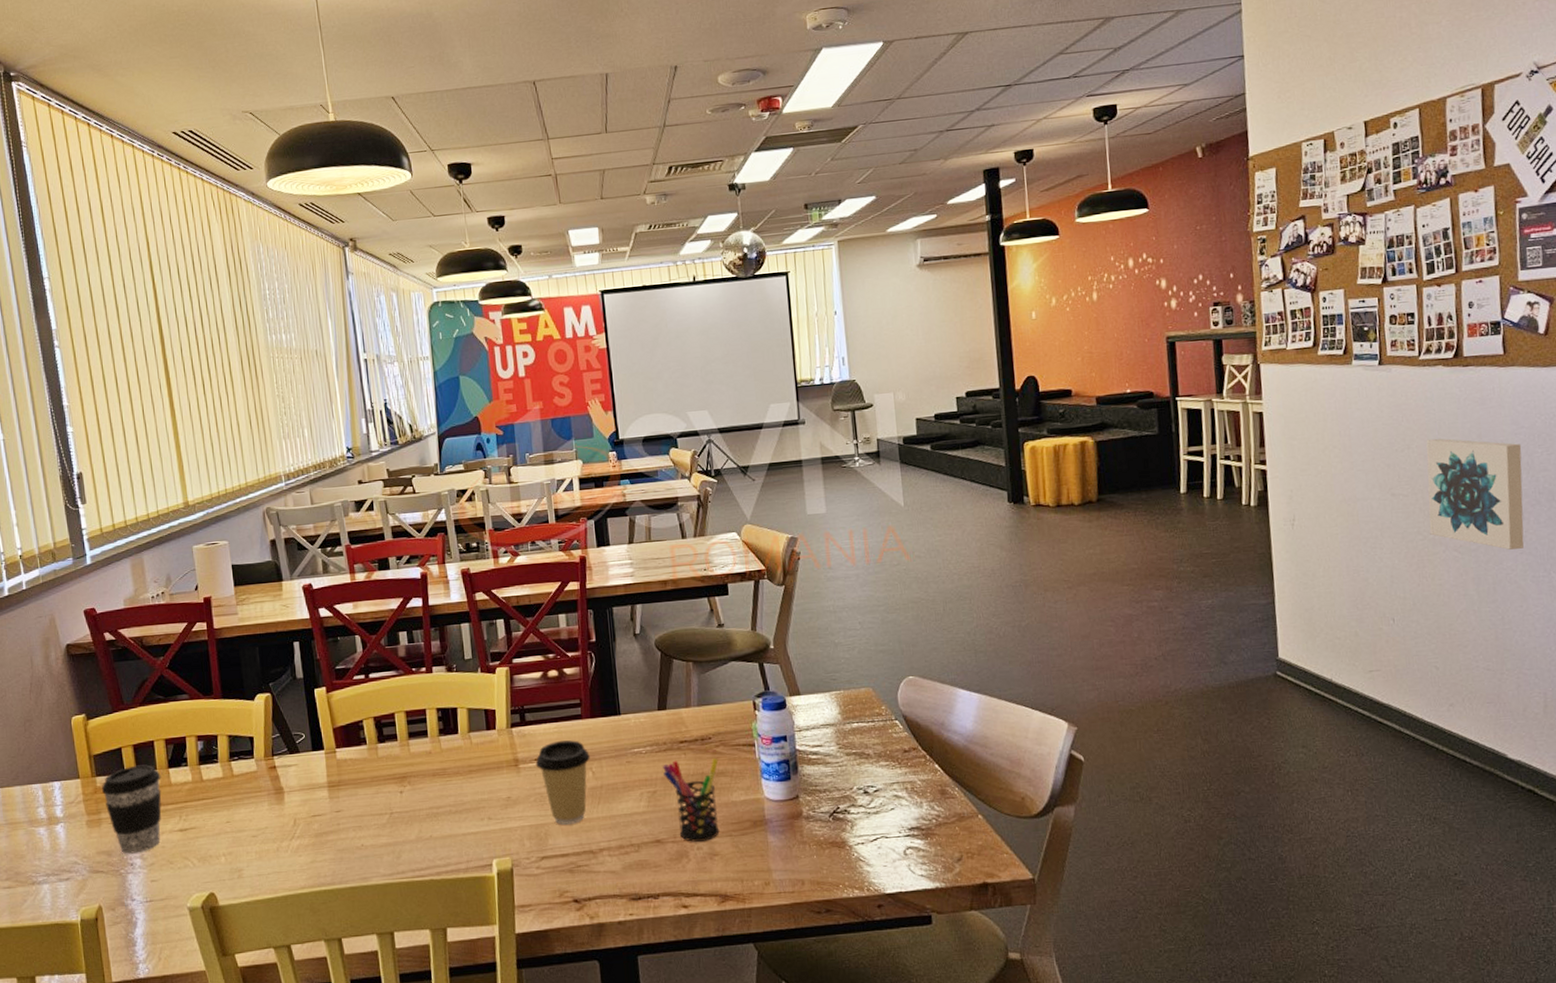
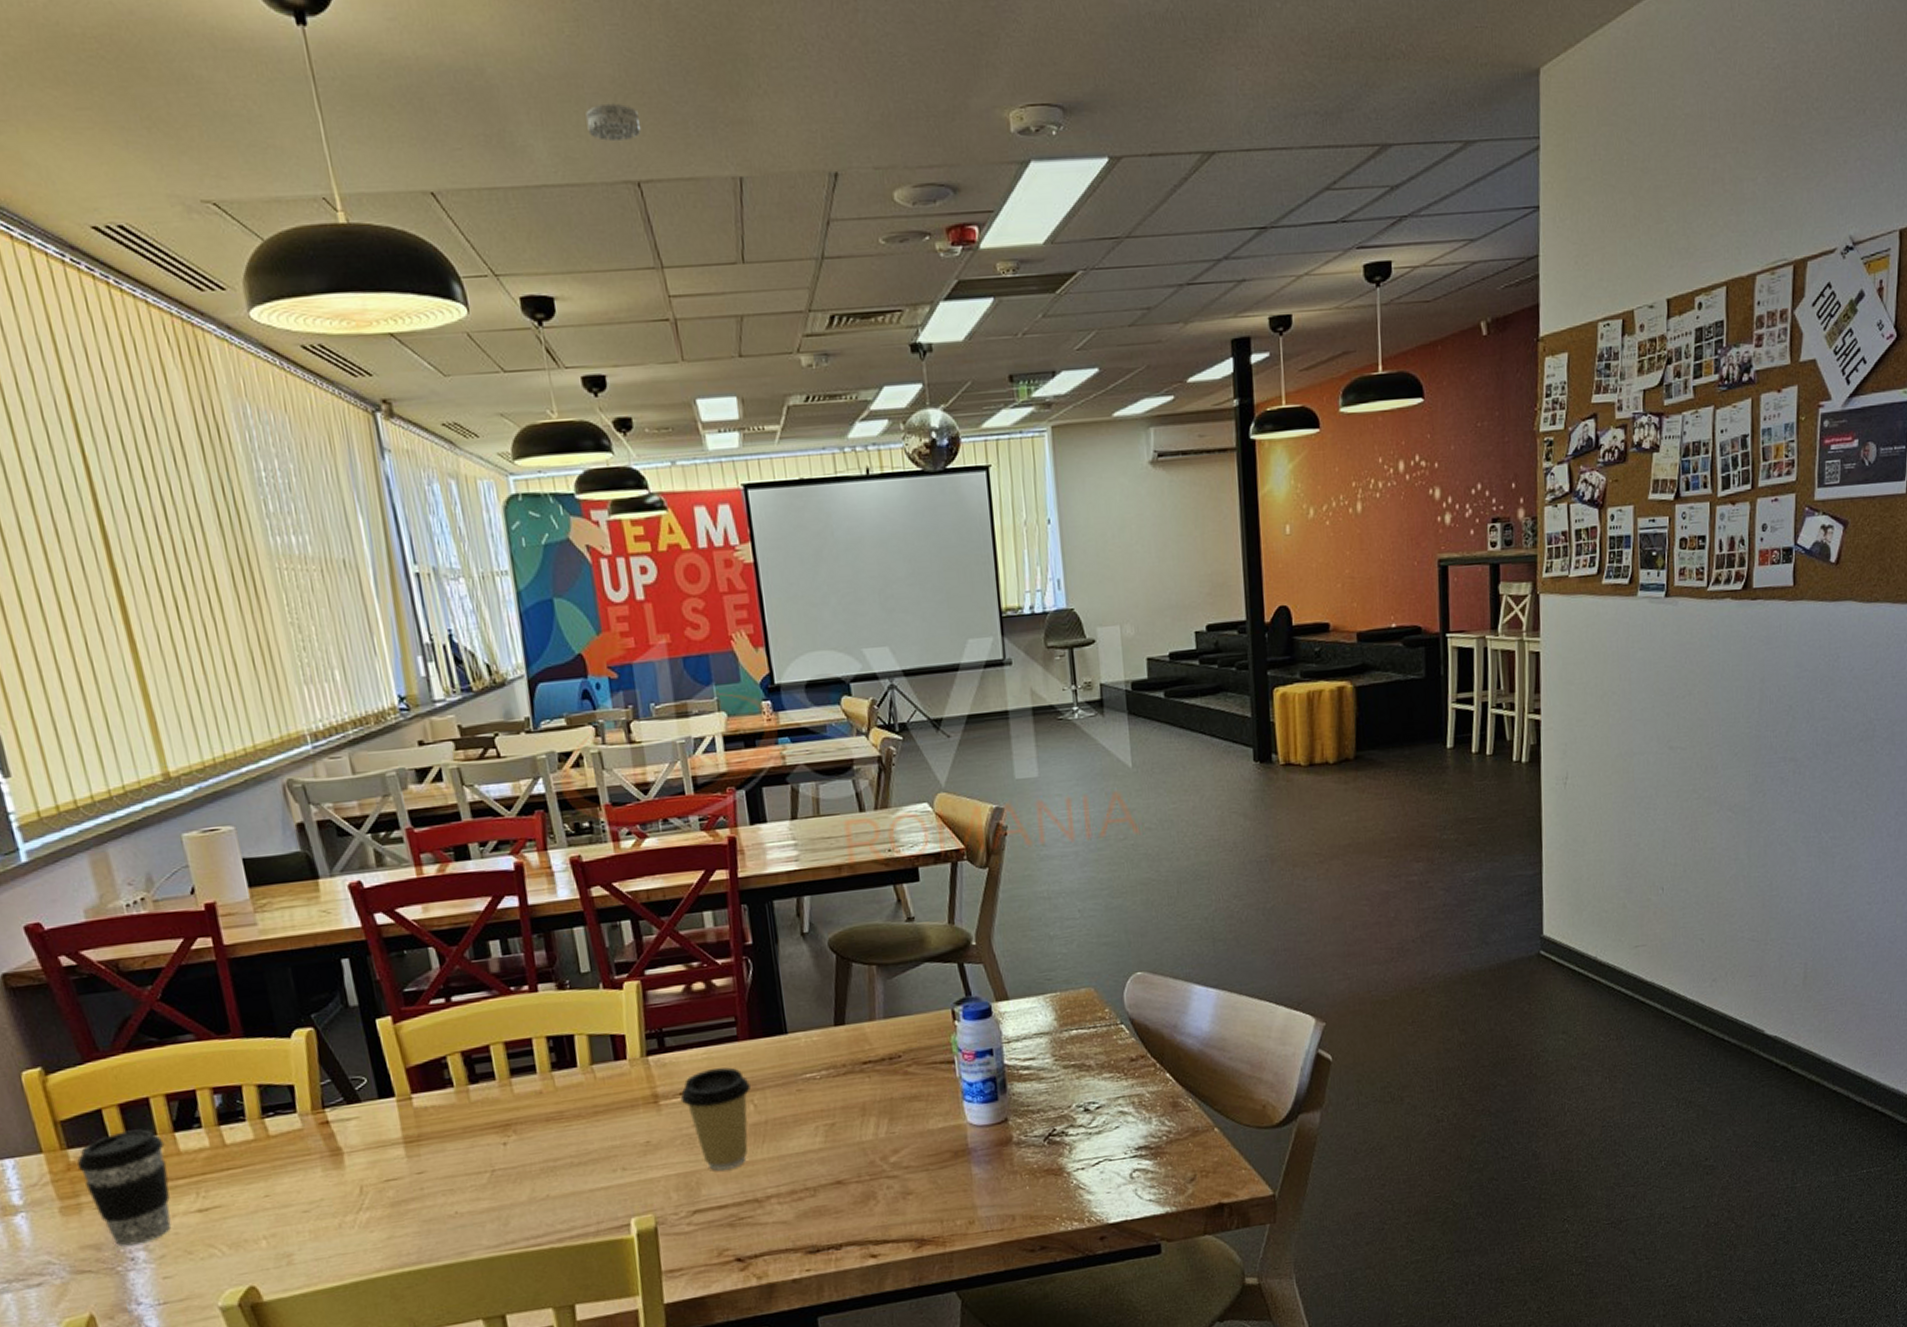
smoke detector: none [499,29,537,55] -> present [586,103,641,142]
pen holder: present [663,757,720,842] -> none [842,1079,914,1181]
wall art: present [1426,438,1524,550] -> none [1705,682,1803,808]

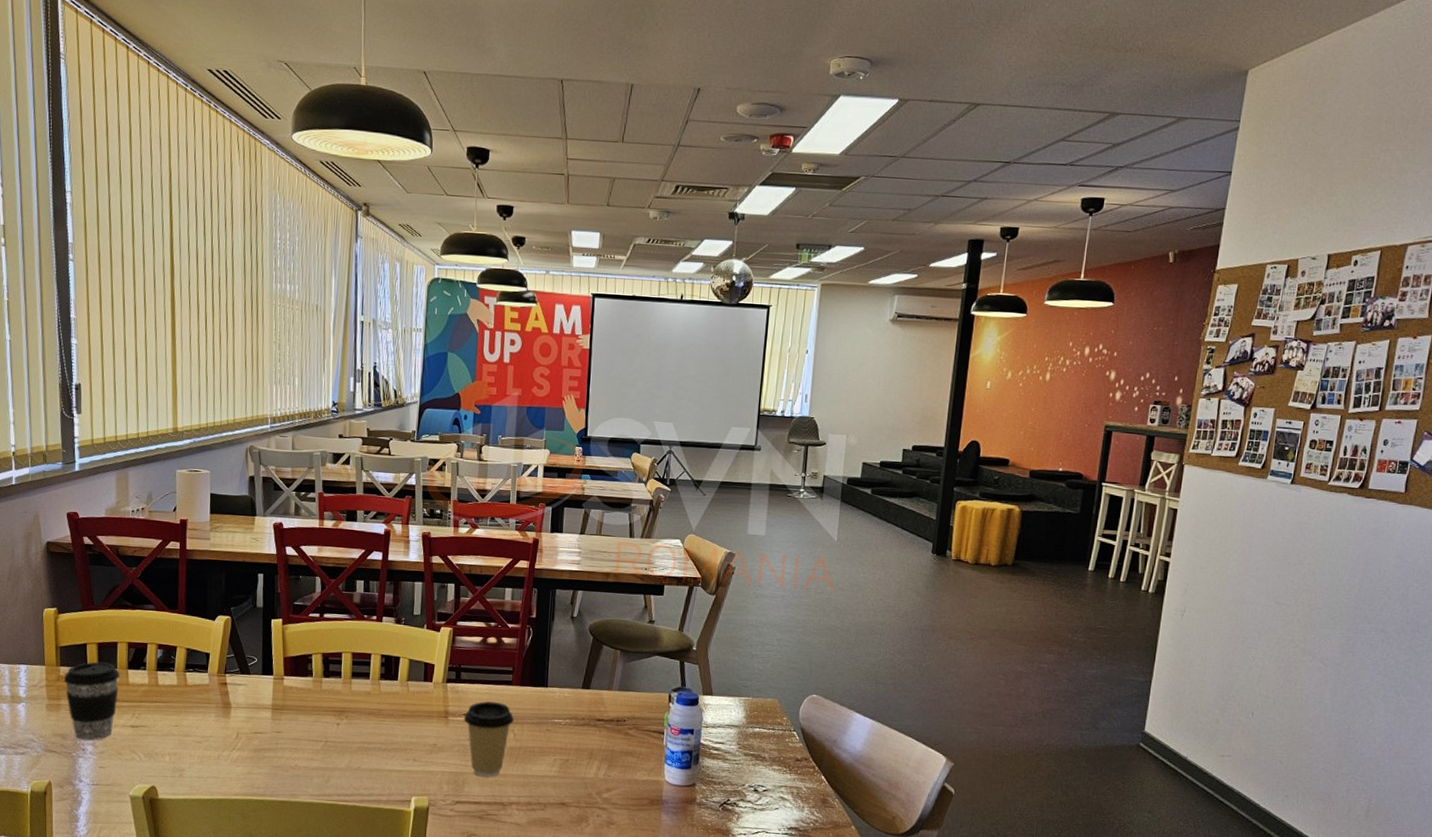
smoke detector: present [586,103,641,142] -> none [535,25,571,52]

